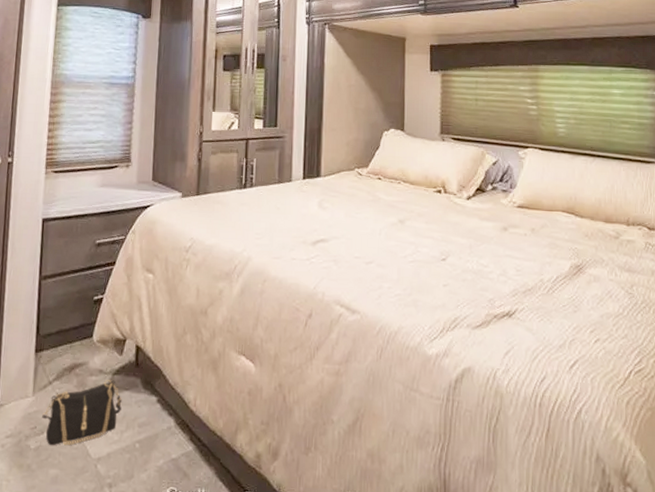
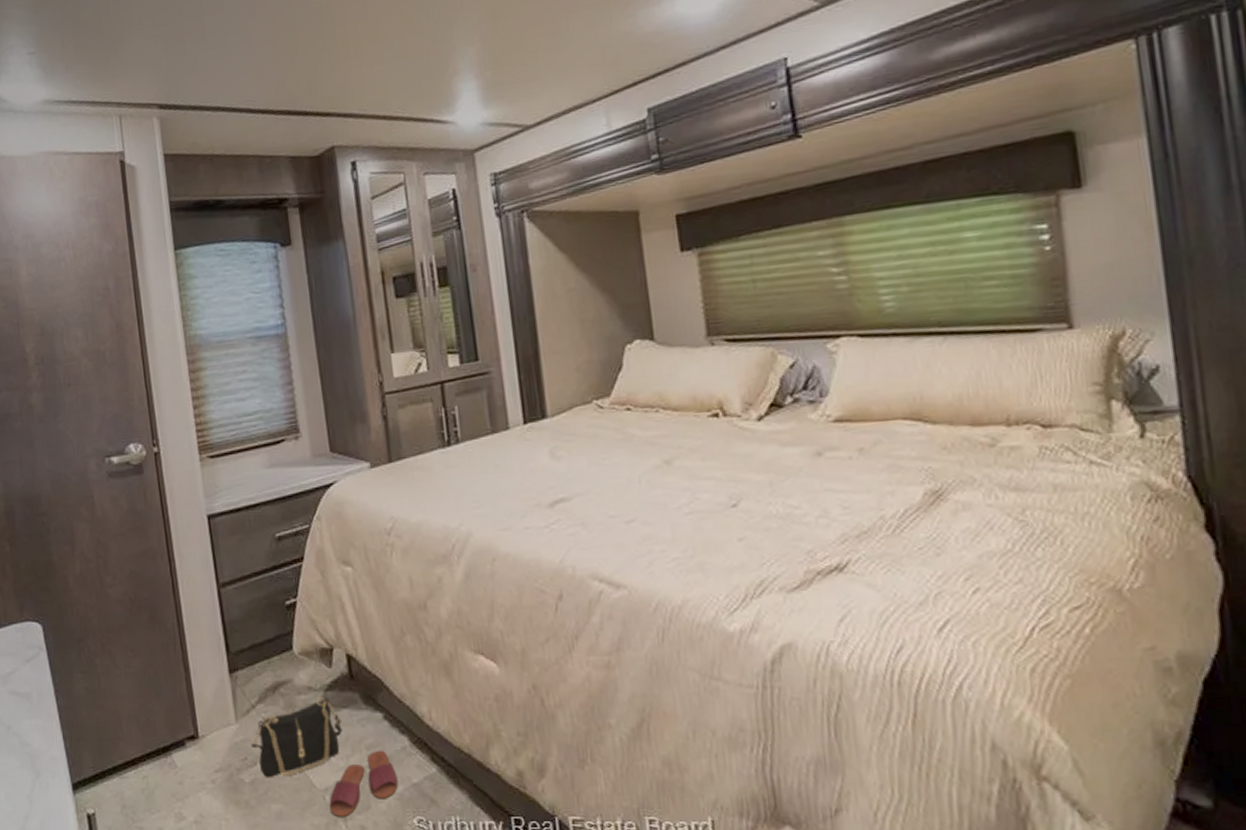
slippers: none [99,428,160,485] -> present [329,750,399,818]

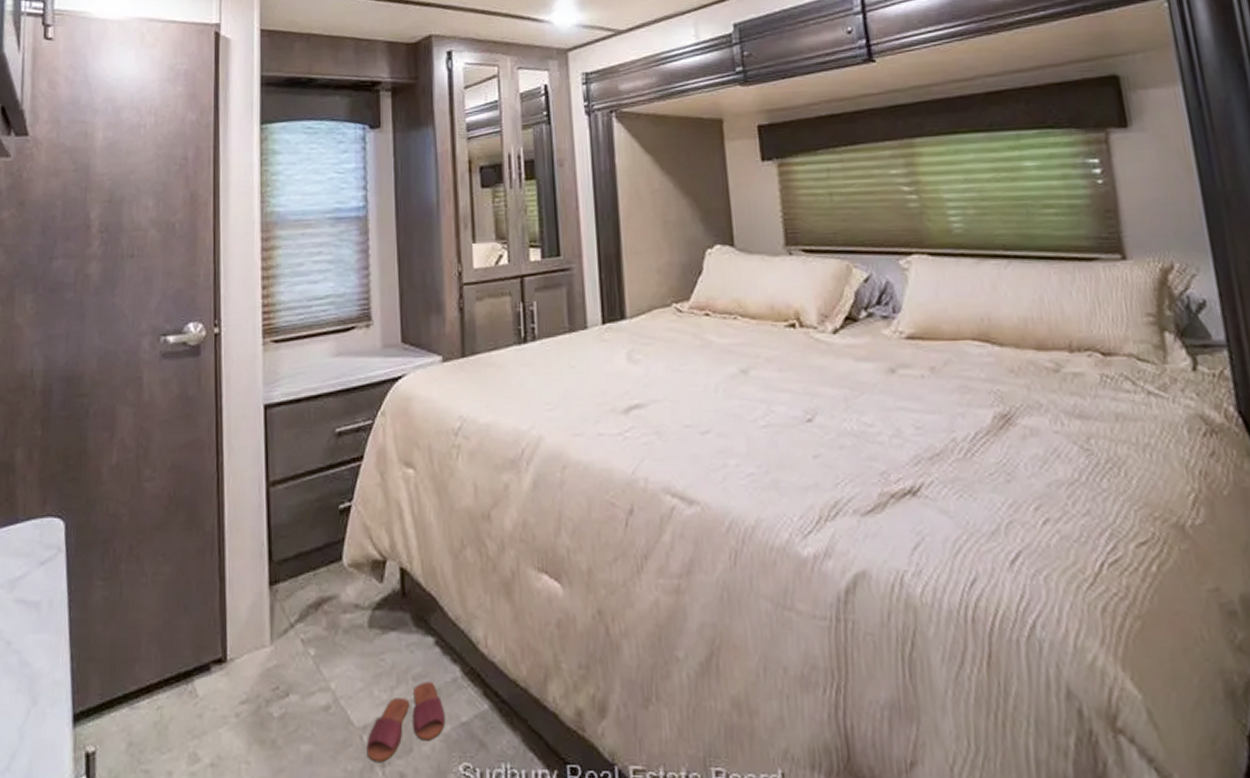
handbag: present [251,697,342,778] -> none [285,617,388,713]

